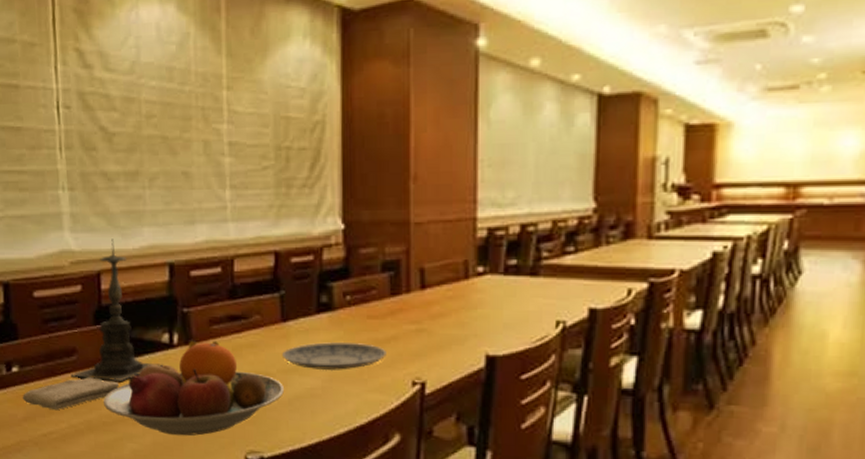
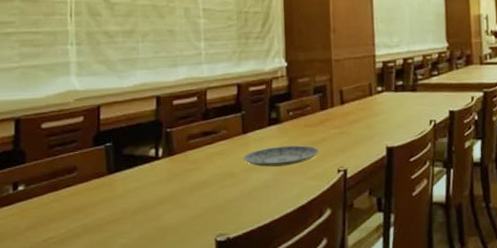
washcloth: present [22,377,120,410] -> none [26,188,113,218]
candle holder: present [70,239,164,382] -> none [71,80,151,191]
fruit bowl: present [102,340,284,436] -> none [98,152,245,229]

